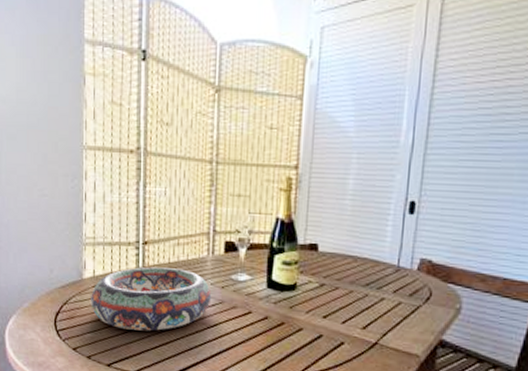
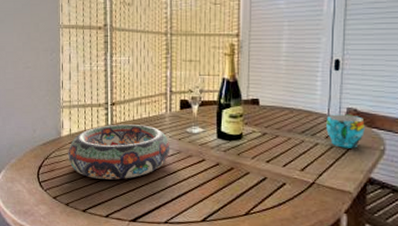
cup: none [394,265,440,306] -> present [326,114,365,148]

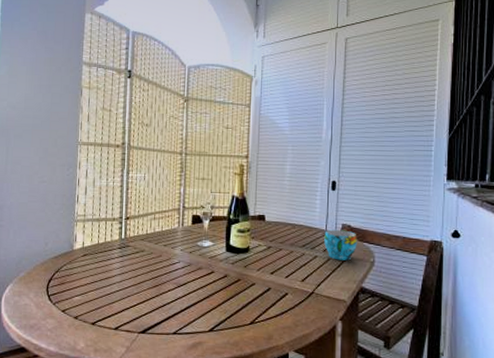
decorative bowl: present [68,124,170,180] -> none [79,238,182,292]

